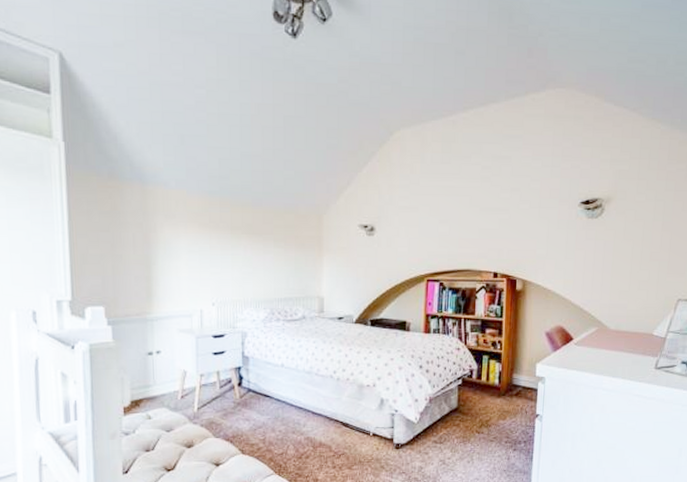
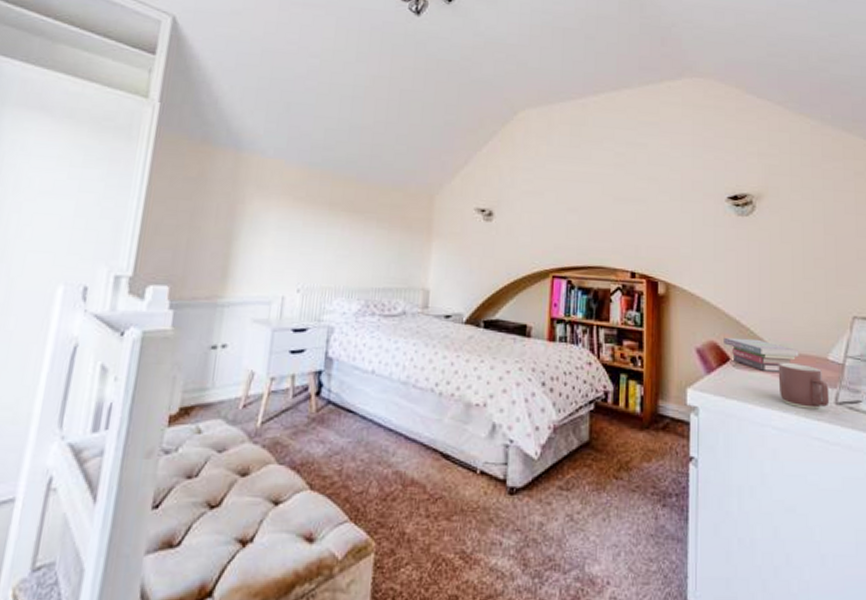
books: none [569,322,630,347] -> present [724,337,799,372]
mug: none [610,340,651,374] -> present [778,363,830,409]

